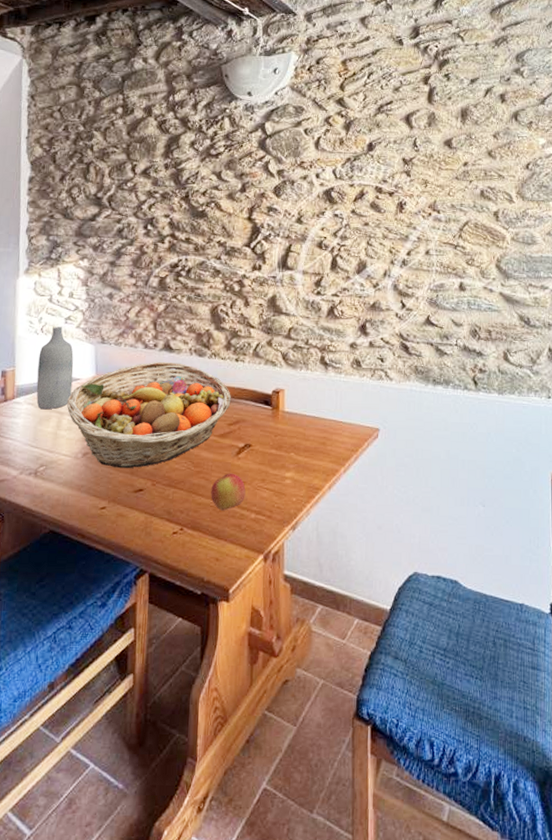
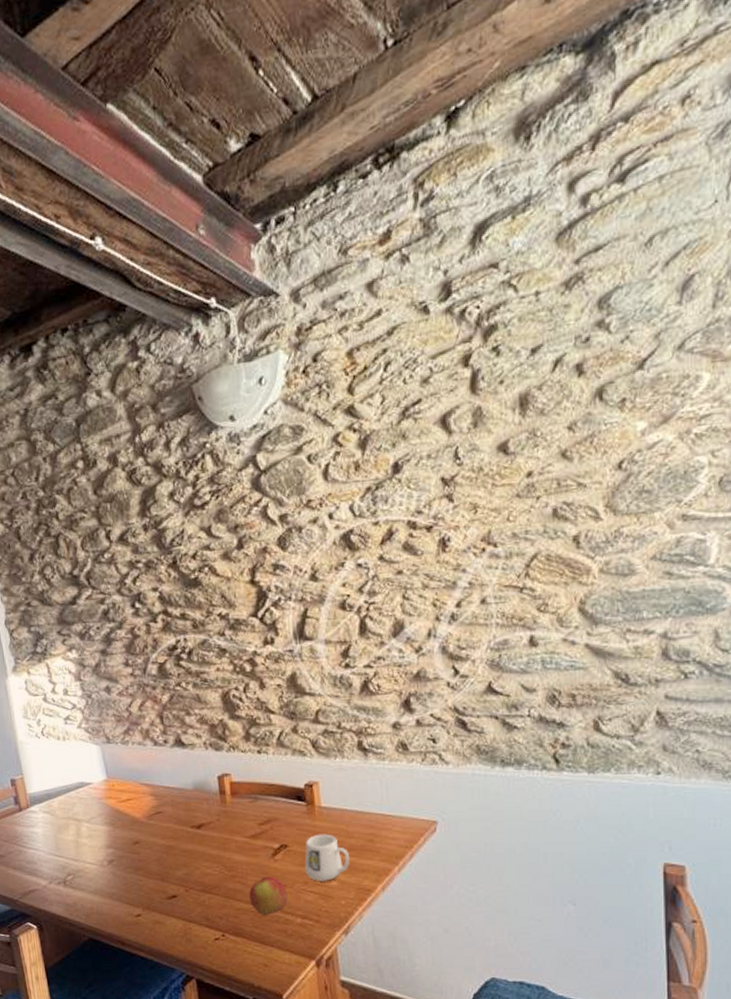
bottle: present [36,326,74,410] -> none [44,728,86,818]
fruit basket: present [66,361,231,469] -> none [82,758,259,875]
mug: none [264,436,304,480] -> present [304,834,350,882]

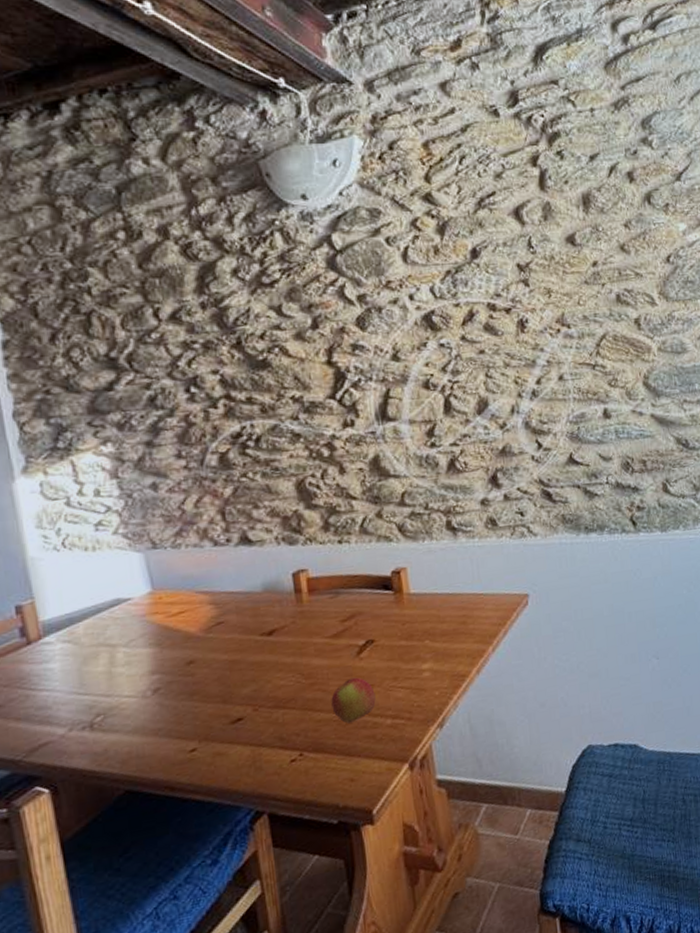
mug: present [304,834,350,882] -> none [393,622,442,675]

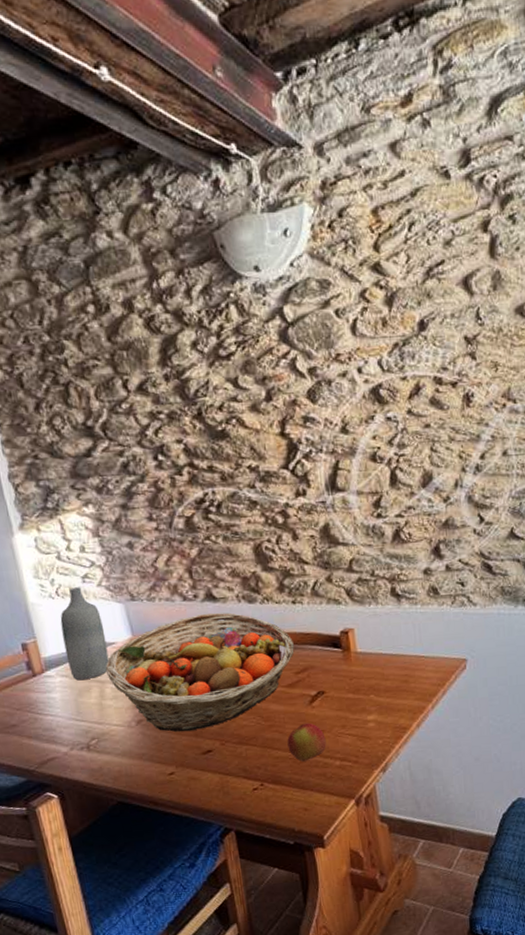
bottle: none [65,536,123,646] -> present [60,587,109,681]
fruit basket: none [117,557,340,700] -> present [105,612,295,732]

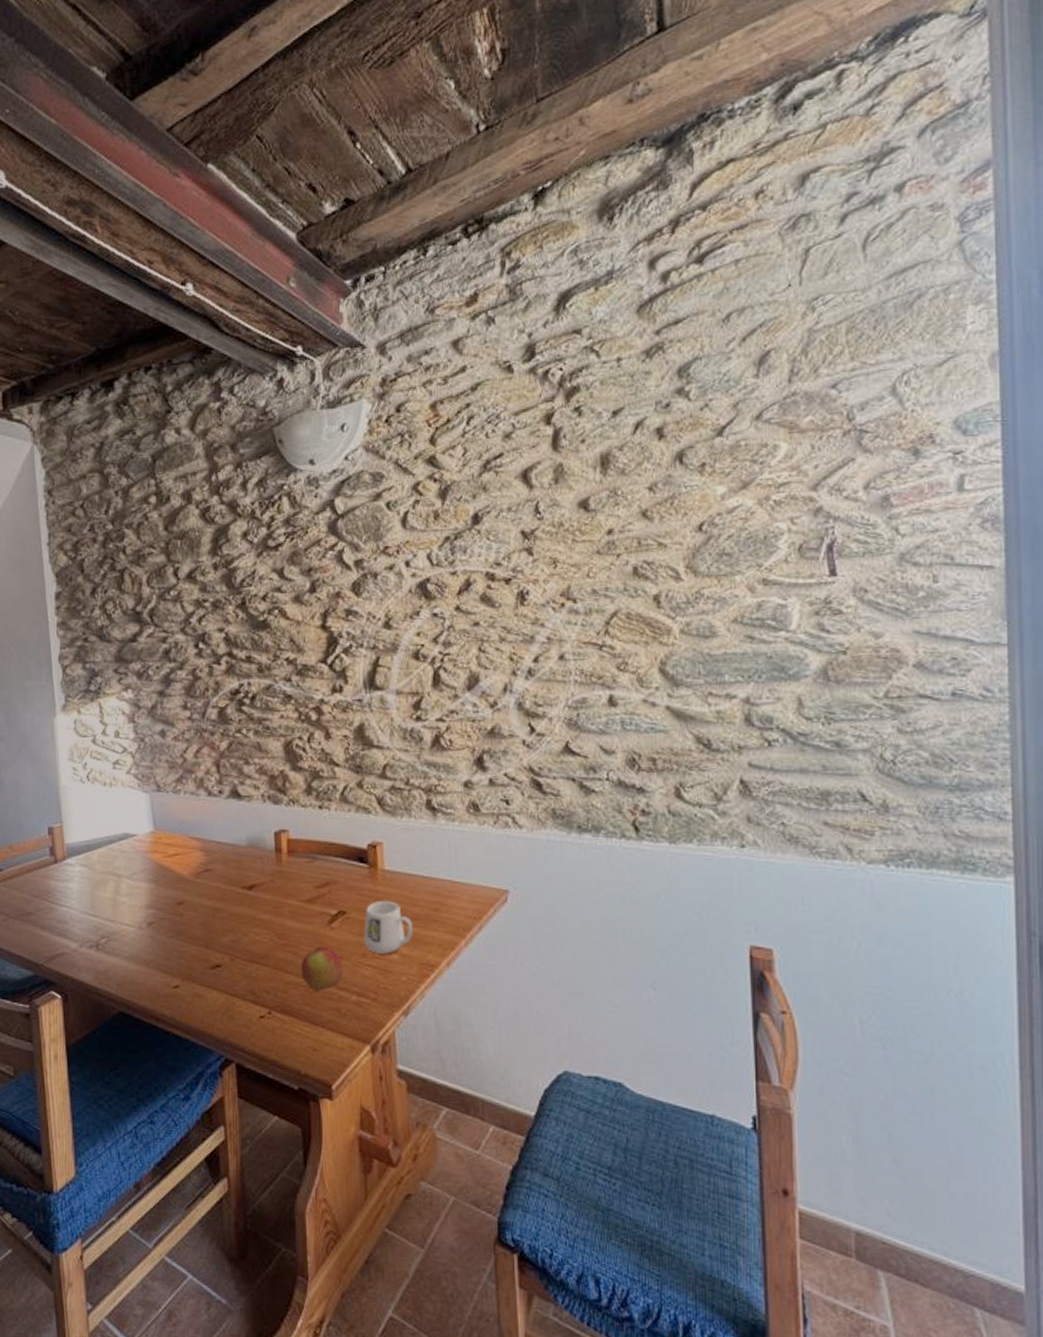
bottle: present [60,587,109,681] -> none [87,773,129,872]
fruit basket: present [105,612,295,732] -> none [124,811,317,941]
mug: none [342,678,386,724] -> present [364,900,412,955]

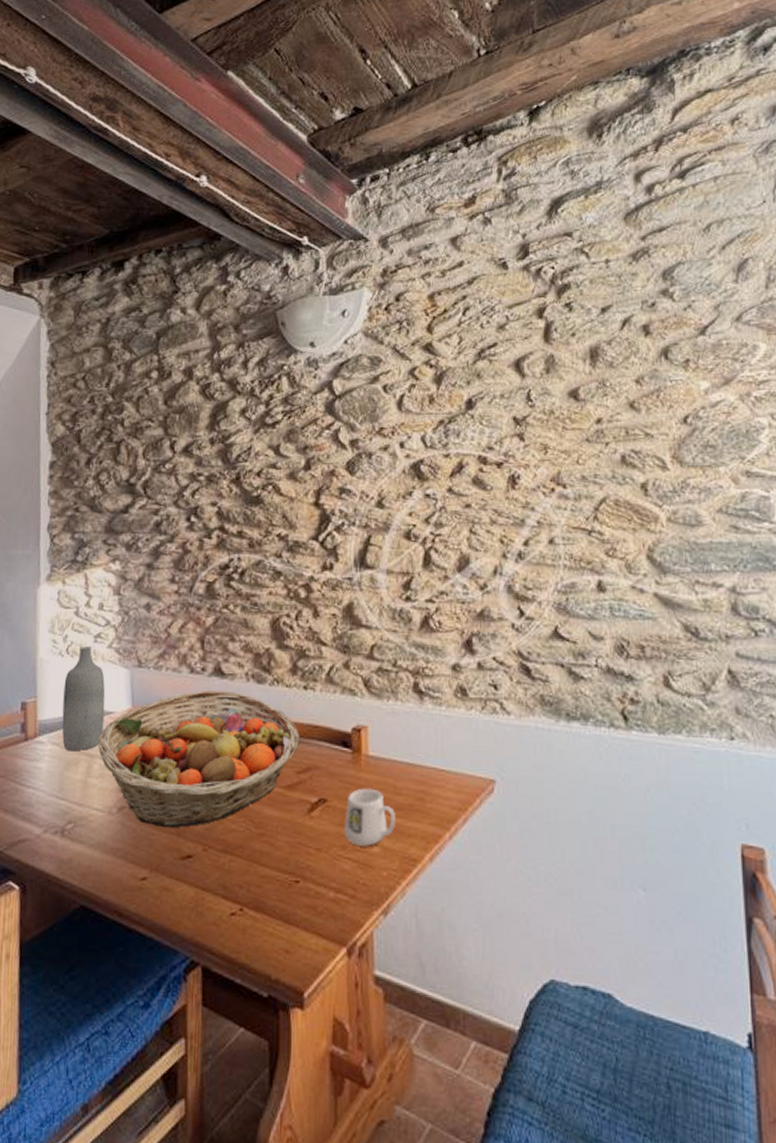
bottle: none [87,773,129,872] -> present [62,646,106,751]
fruit basket: none [124,811,317,941] -> present [97,689,299,829]
apple: present [301,946,343,992] -> none [277,836,321,887]

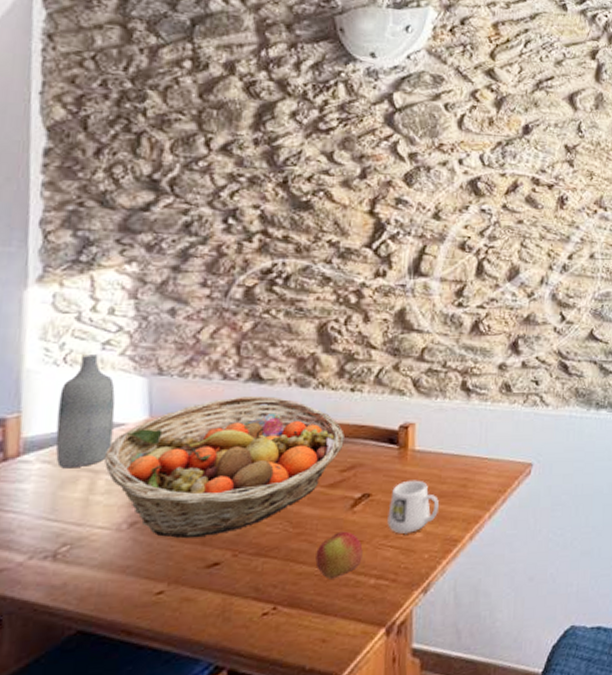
apple: none [277,836,321,887] -> present [315,531,363,579]

